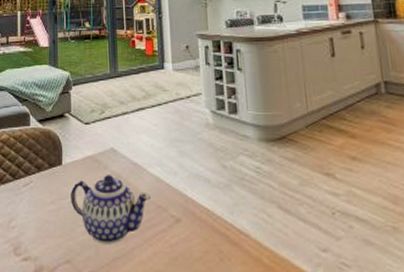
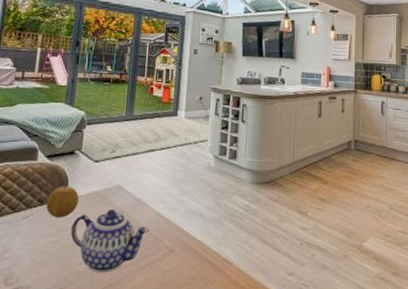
fruit: none [43,151,75,184] -> present [46,186,80,218]

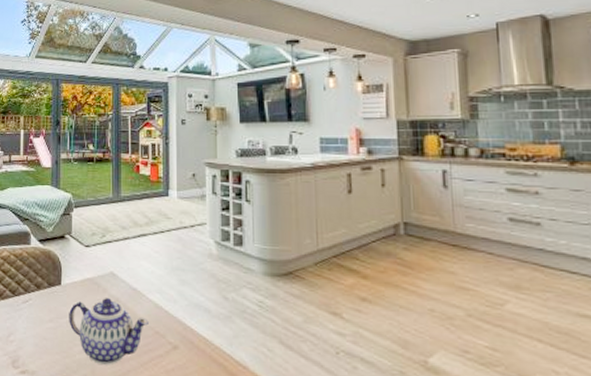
fruit: present [46,186,80,218] -> none [43,271,74,304]

